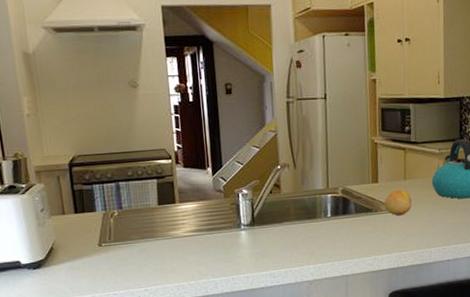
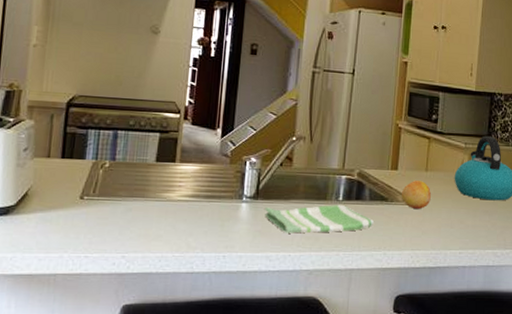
dish towel: none [261,220,362,252] -> present [264,204,374,233]

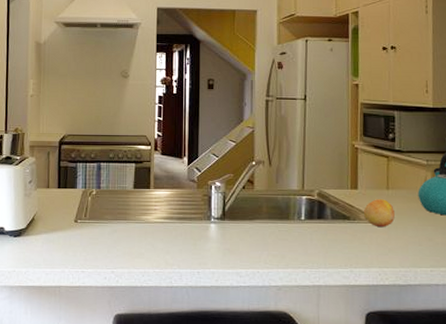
dish towel: present [264,204,374,233] -> none [231,223,338,251]

